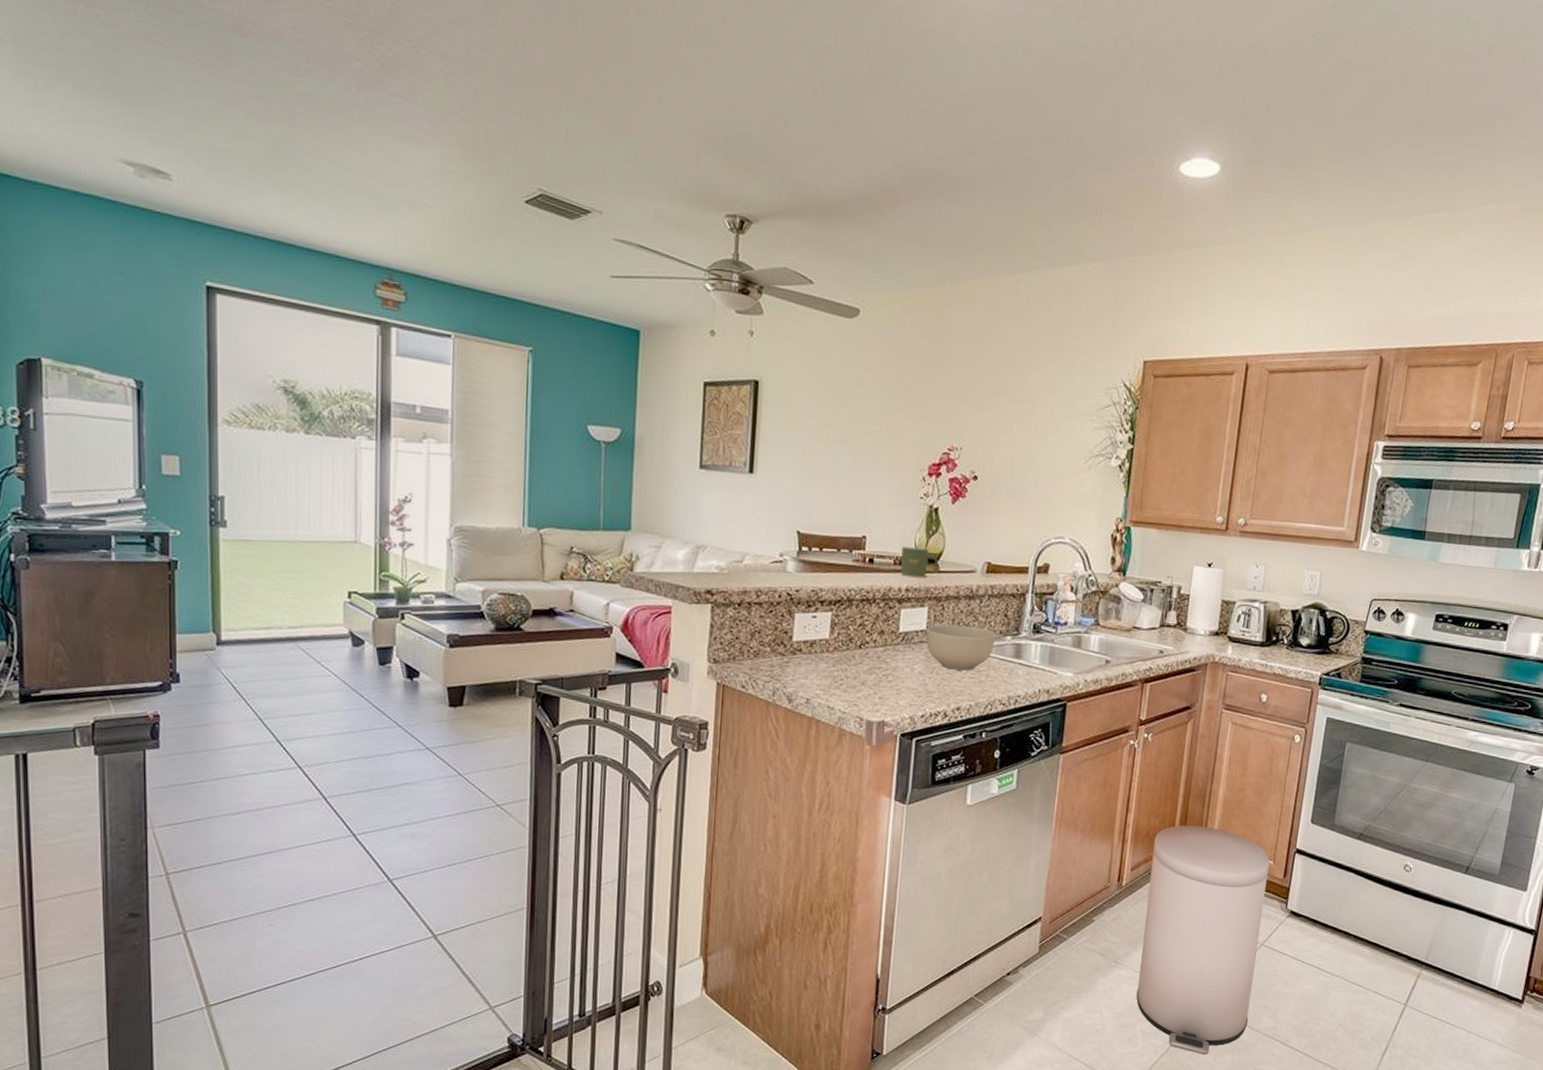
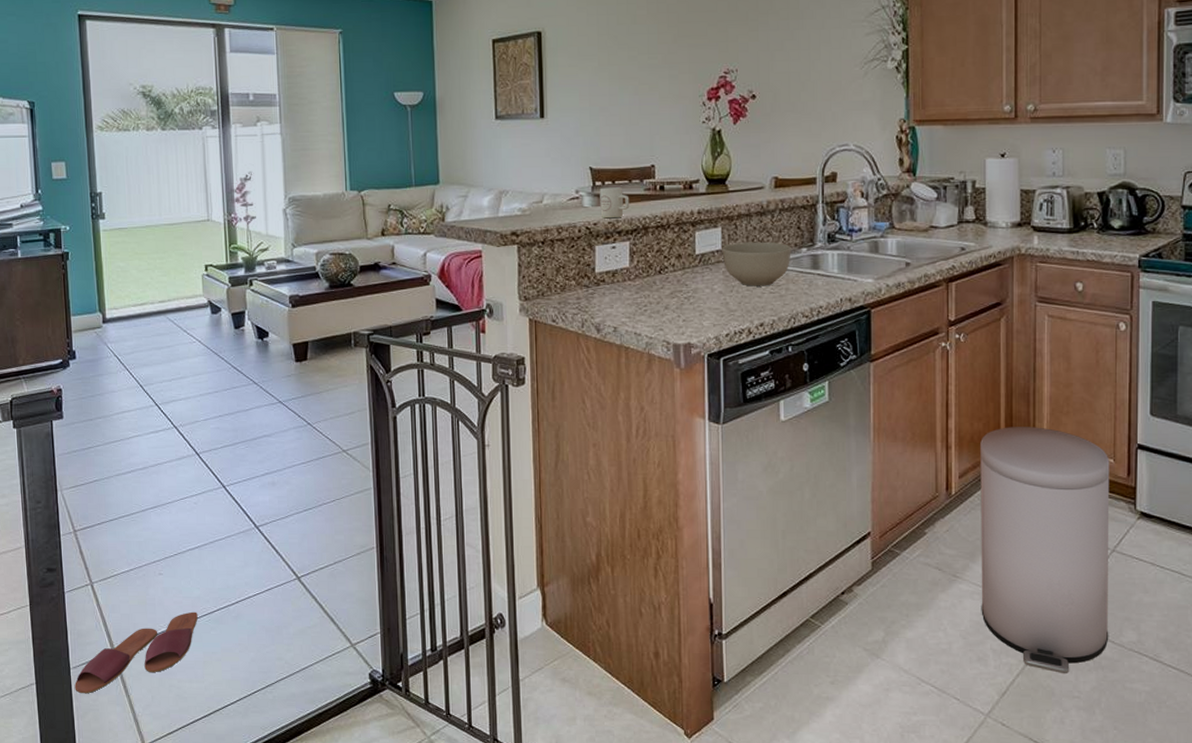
slippers: none [157,967,313,1051] -> present [75,611,198,694]
mug: none [804,554,837,587] -> present [600,187,630,219]
mug: present [900,547,939,579] -> none [689,171,727,201]

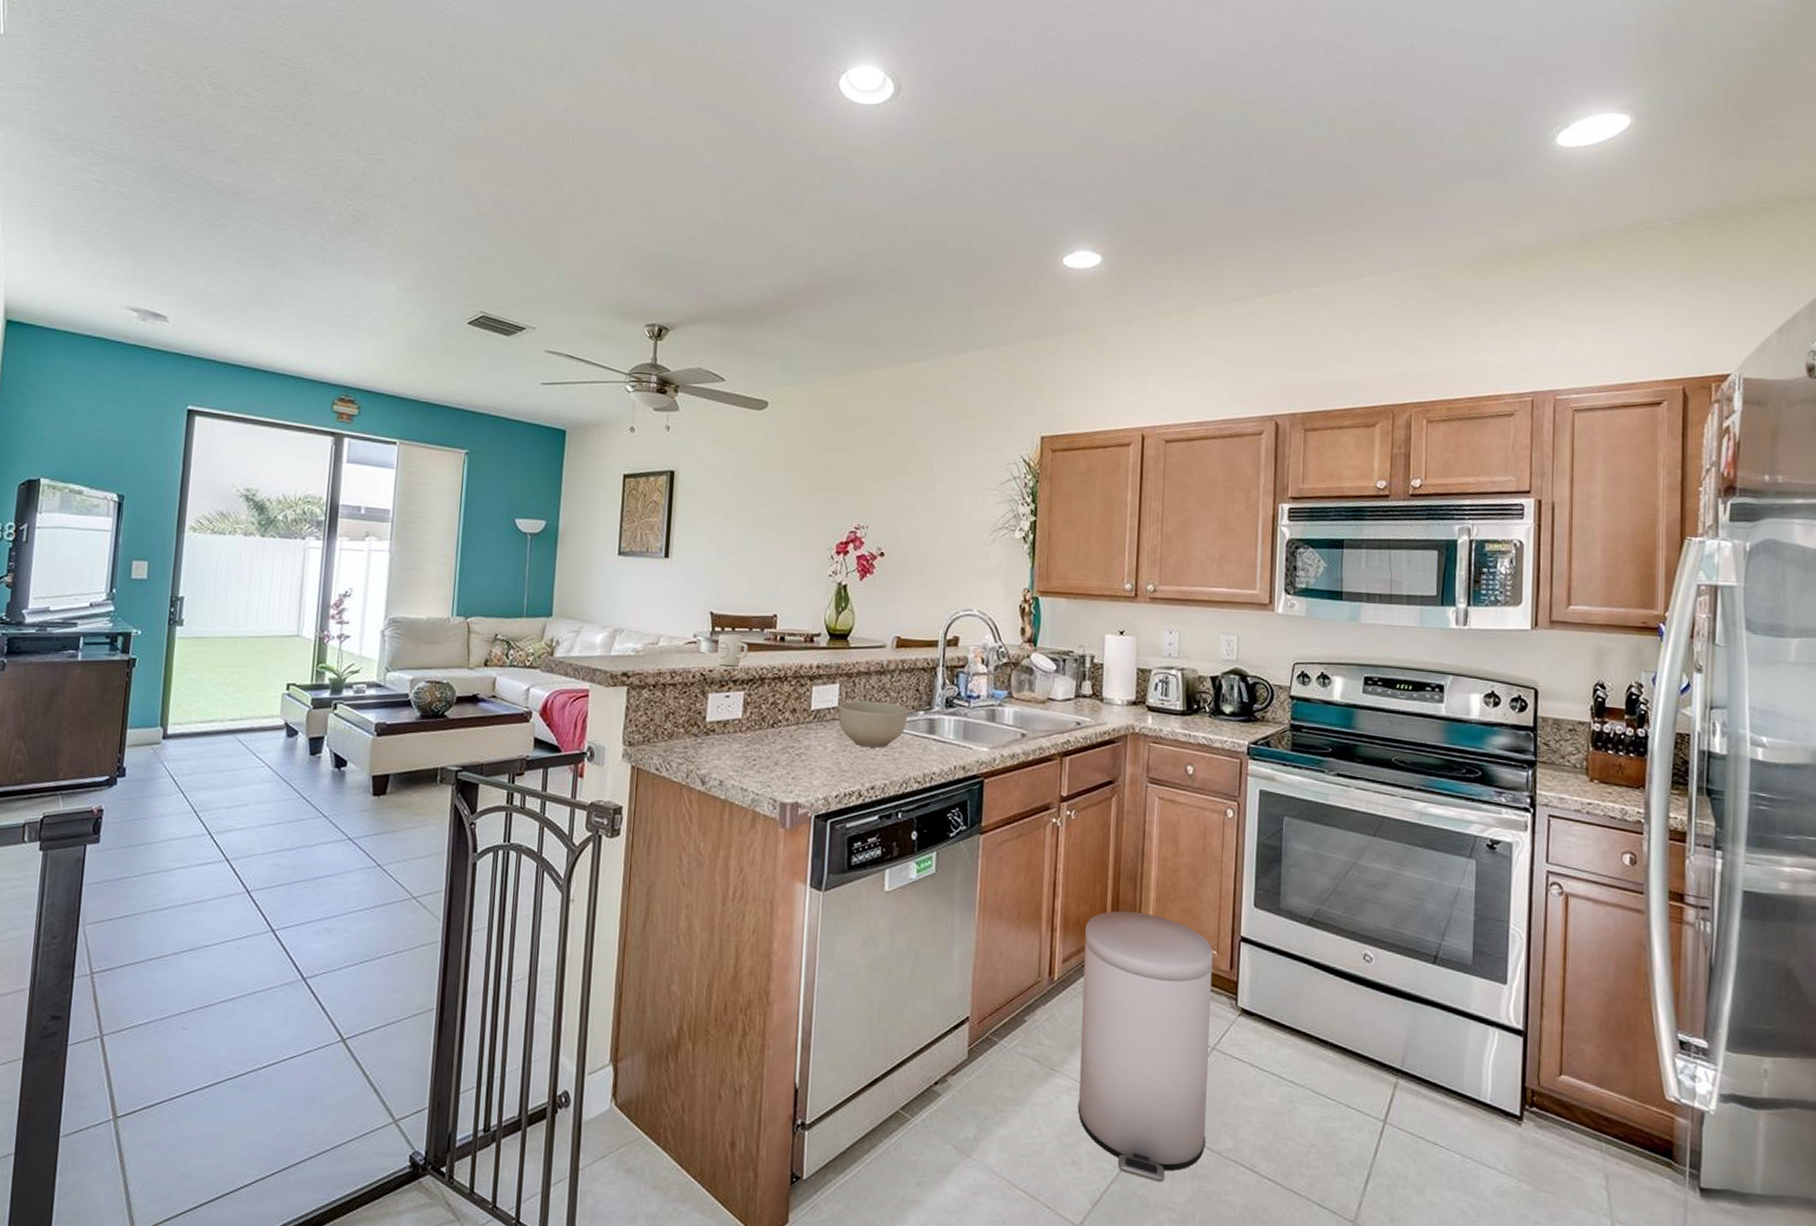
slippers: present [75,611,198,694] -> none [61,1074,221,1169]

